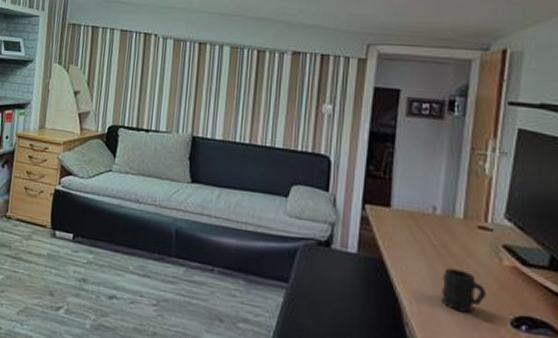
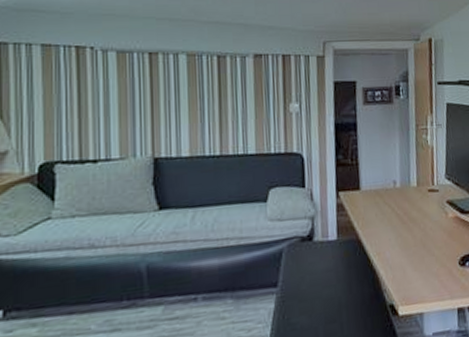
mug: present [440,267,487,313] -> none [407,229,441,266]

